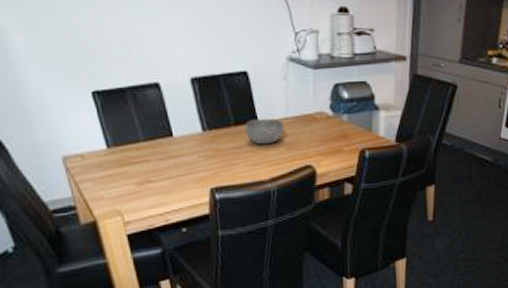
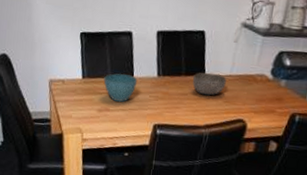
plant pot: none [135,135,179,169] -> present [103,73,138,102]

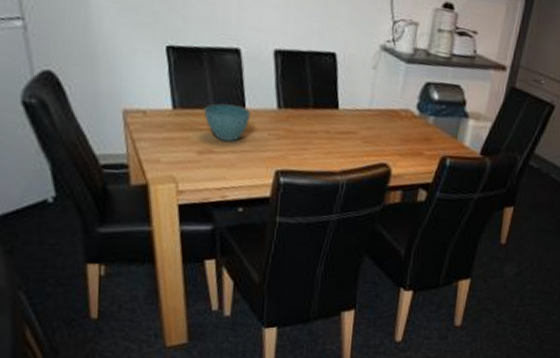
bowl: present [192,72,227,96] -> none [323,105,365,135]

